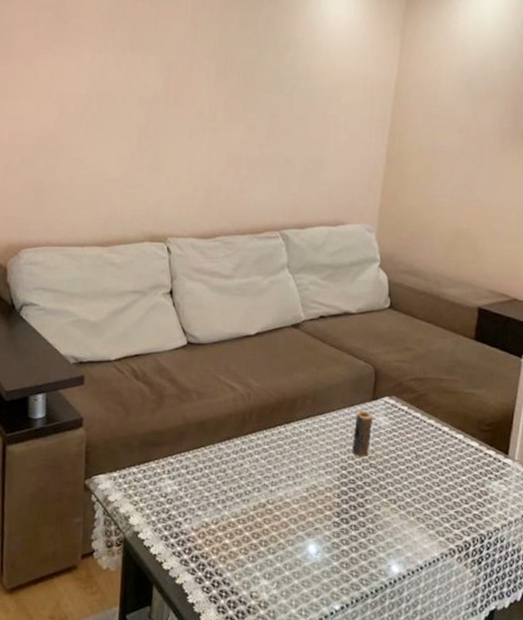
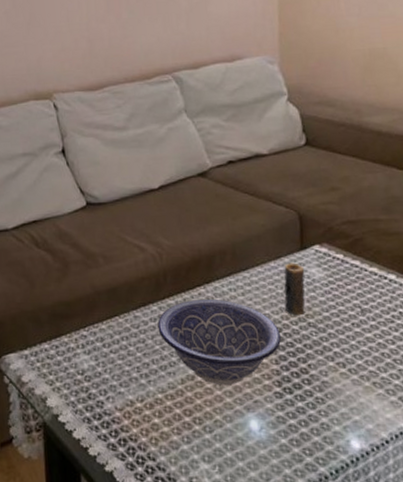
decorative bowl: none [239,436,346,513] -> present [157,298,282,384]

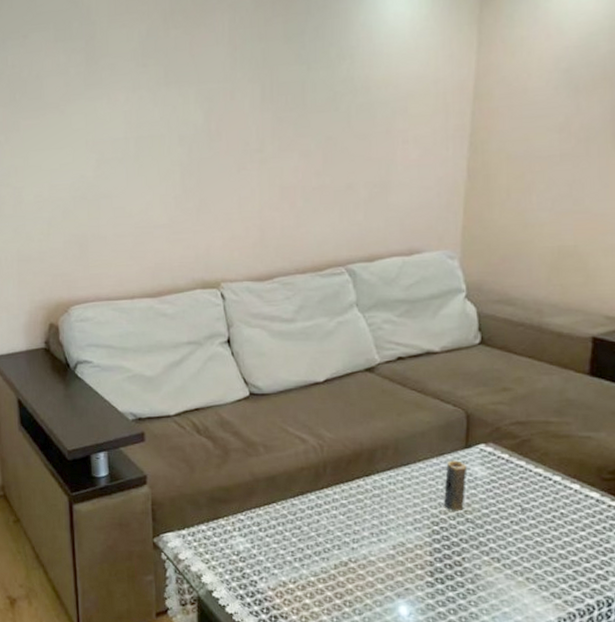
decorative bowl: present [157,298,282,384] -> none [314,490,438,572]

